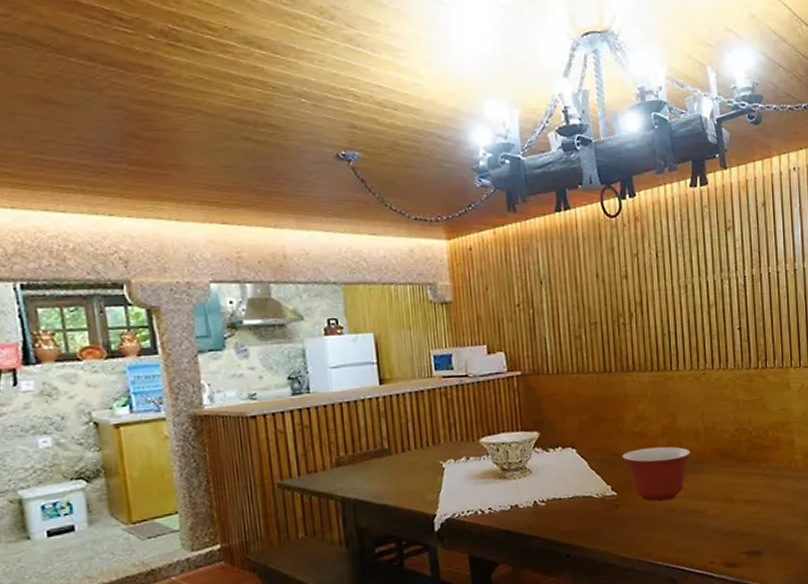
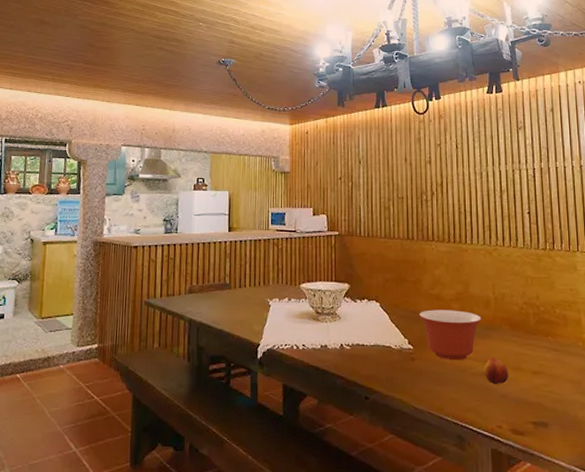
fruit: none [695,492,721,520] -> present [484,358,509,384]

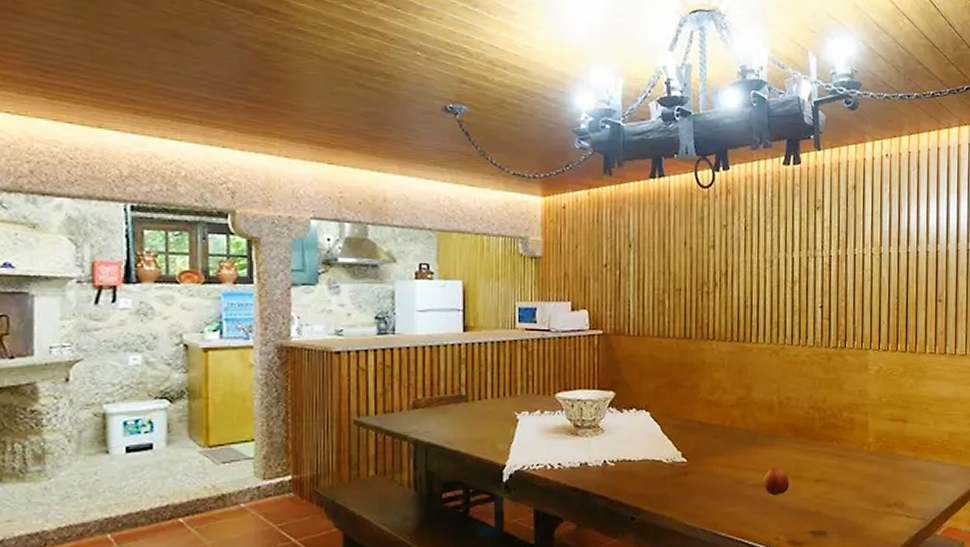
mixing bowl: present [419,309,481,361] -> none [695,417,764,473]

